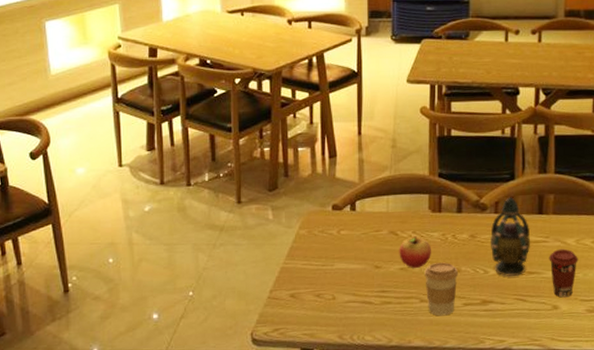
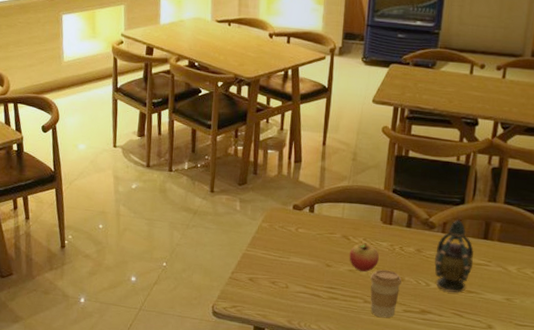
coffee cup: present [549,249,578,298] -> none [489,274,518,320]

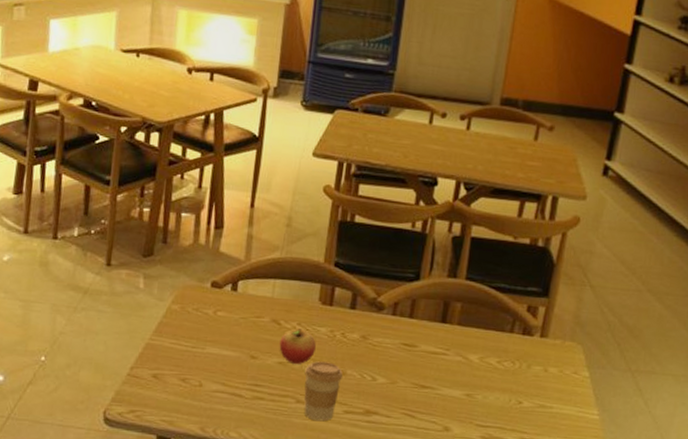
teapot: present [435,220,474,293] -> none [383,299,429,388]

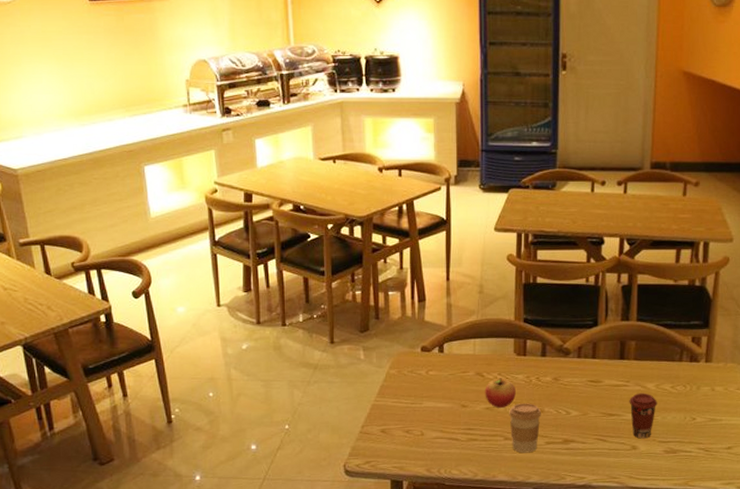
coffee cup: none [446,364,480,420] -> present [629,393,657,439]

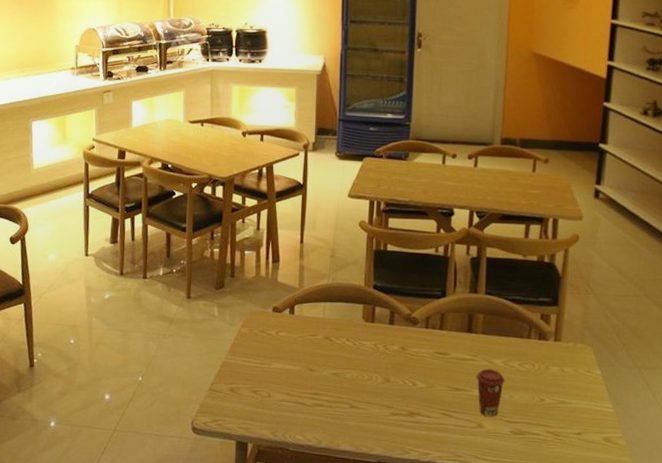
fruit: present [485,378,516,408] -> none [332,343,363,374]
coffee cup: present [509,403,542,453] -> none [355,371,388,423]

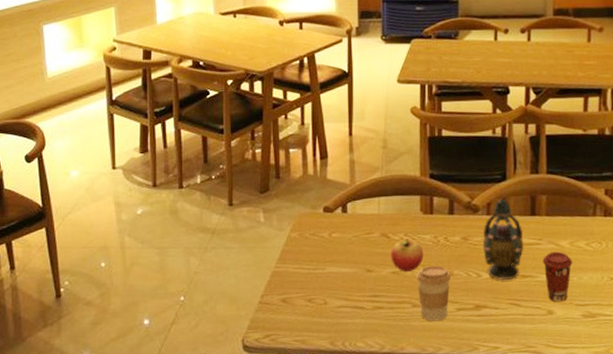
fruit: none [332,343,363,374] -> present [391,239,423,272]
coffee cup: none [355,371,388,423] -> present [417,265,451,322]
teapot: none [420,314,459,391] -> present [483,198,524,280]

